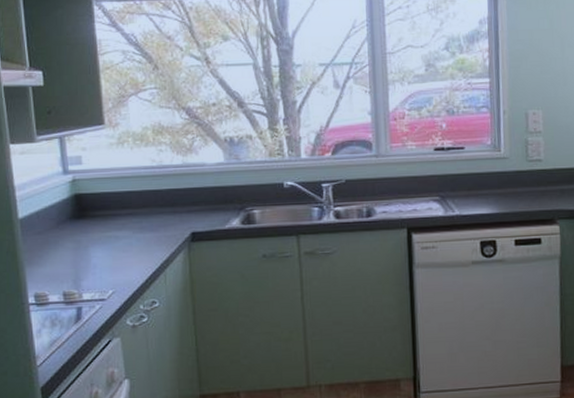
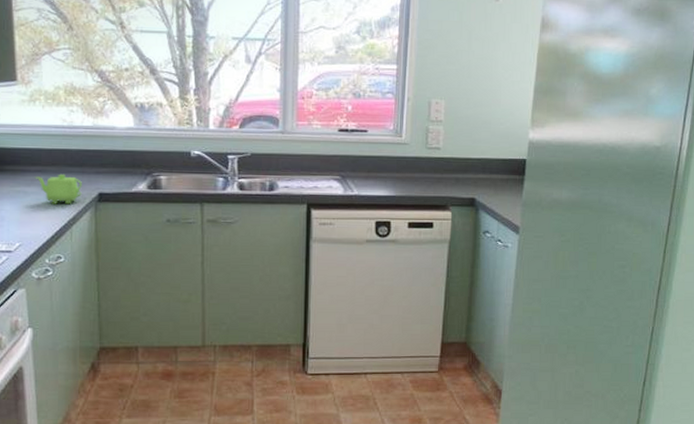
teapot: none [126,215,174,248] -> present [35,173,82,205]

